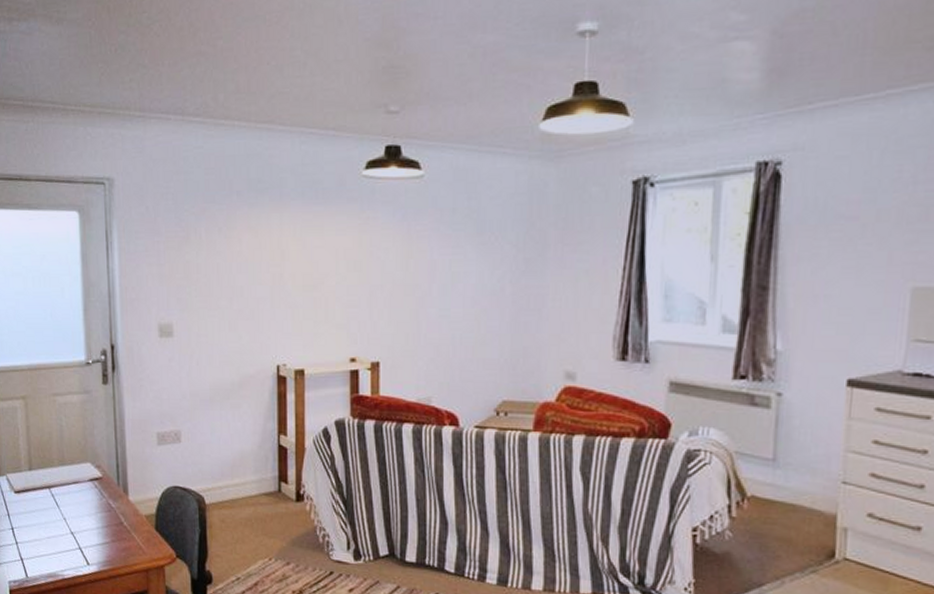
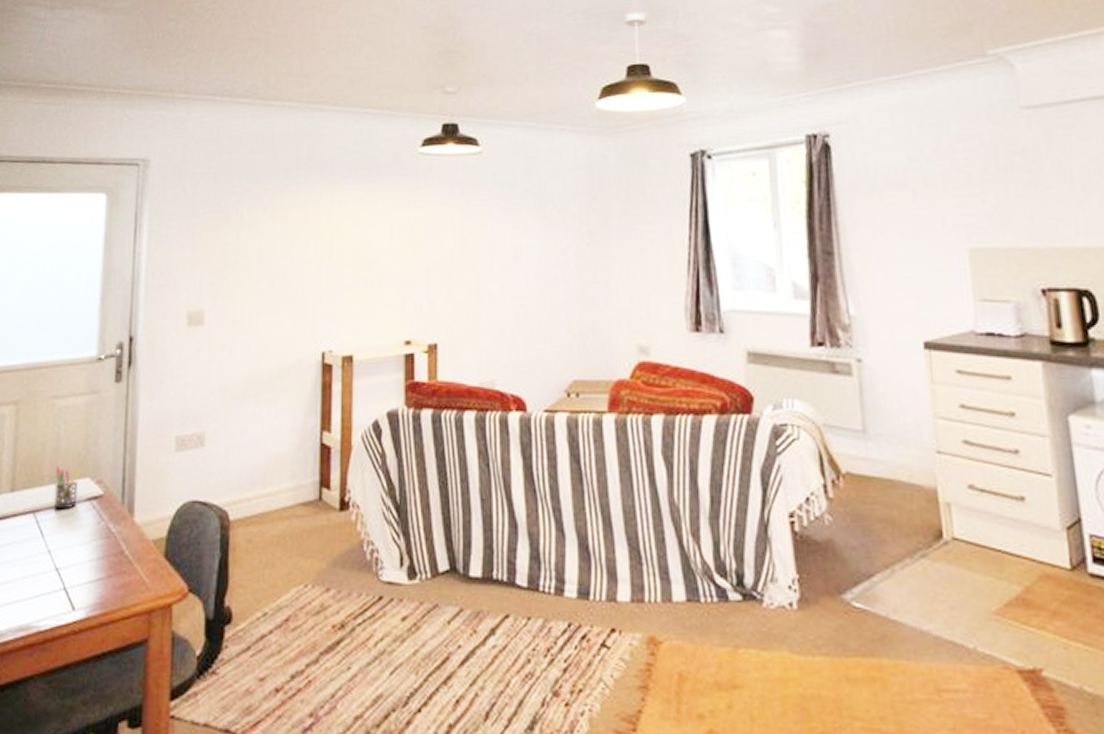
pen holder: none [62,452,83,487] -> present [53,466,80,510]

